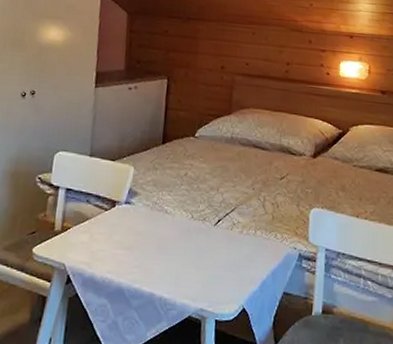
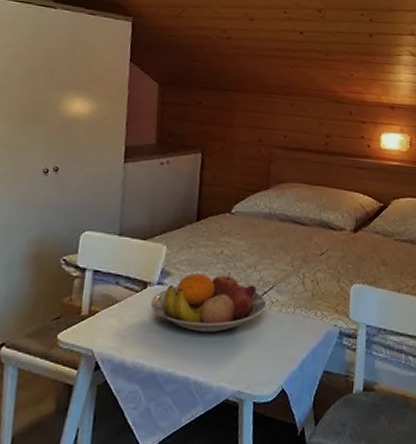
fruit bowl: none [119,194,229,252] -> present [151,273,267,333]

